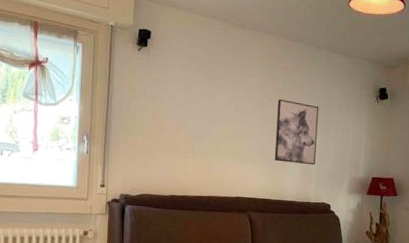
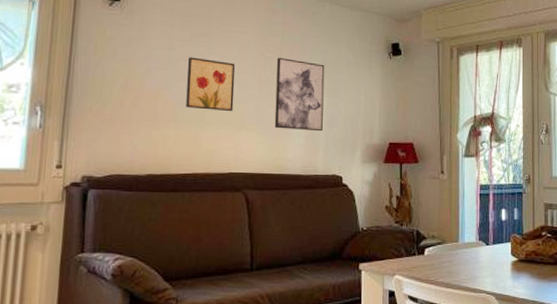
wall art: none [201,97,243,146] -> present [186,57,236,112]

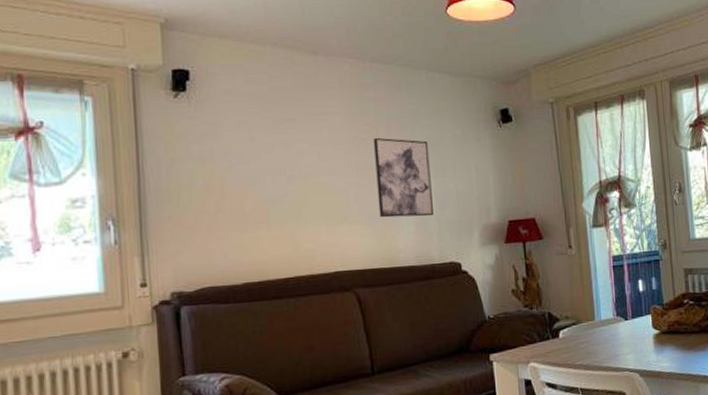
wall art: present [186,57,236,112] -> none [272,147,331,205]

